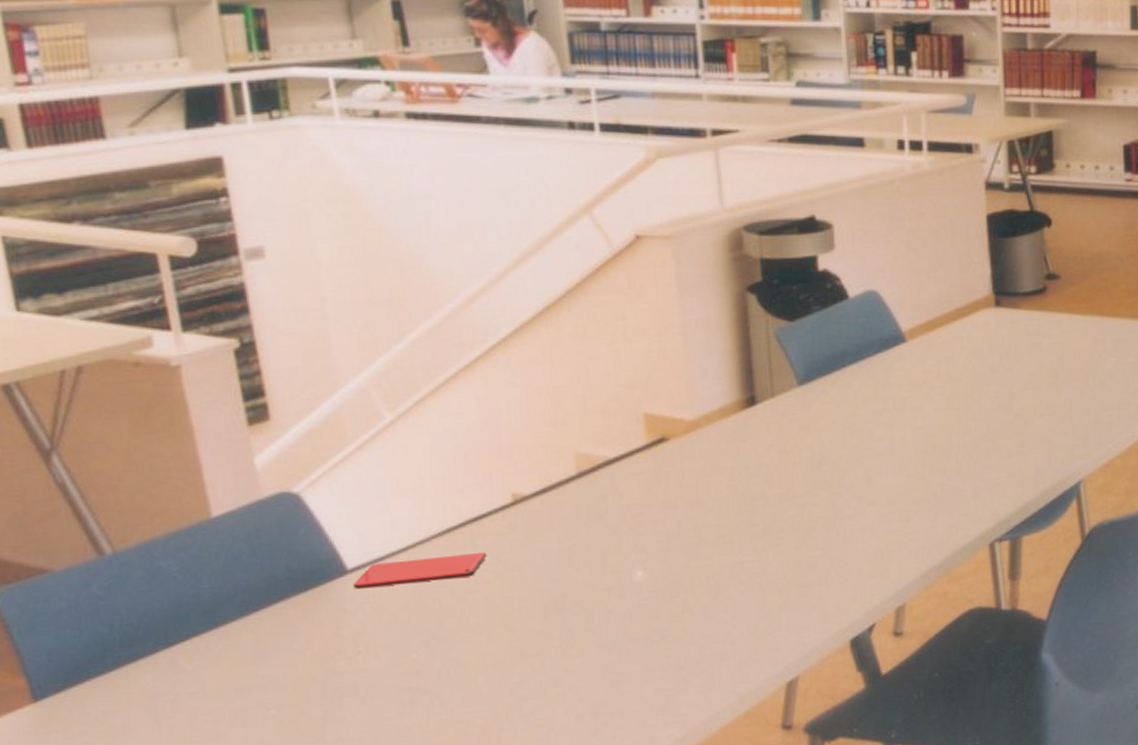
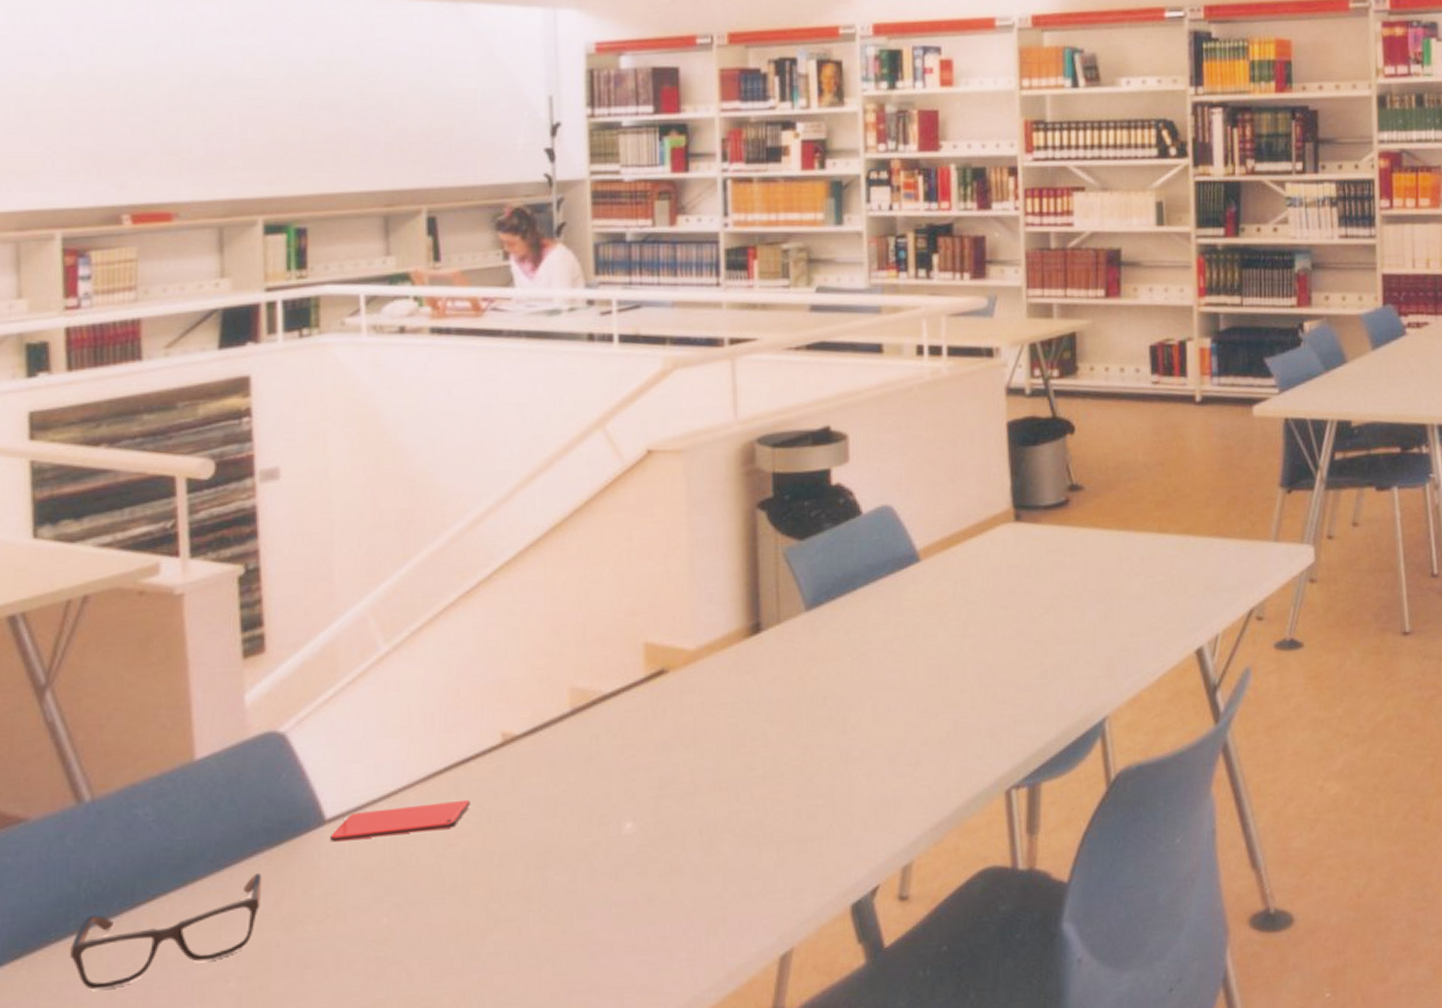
eyeglasses: none [111,616,293,718] -> present [70,872,263,990]

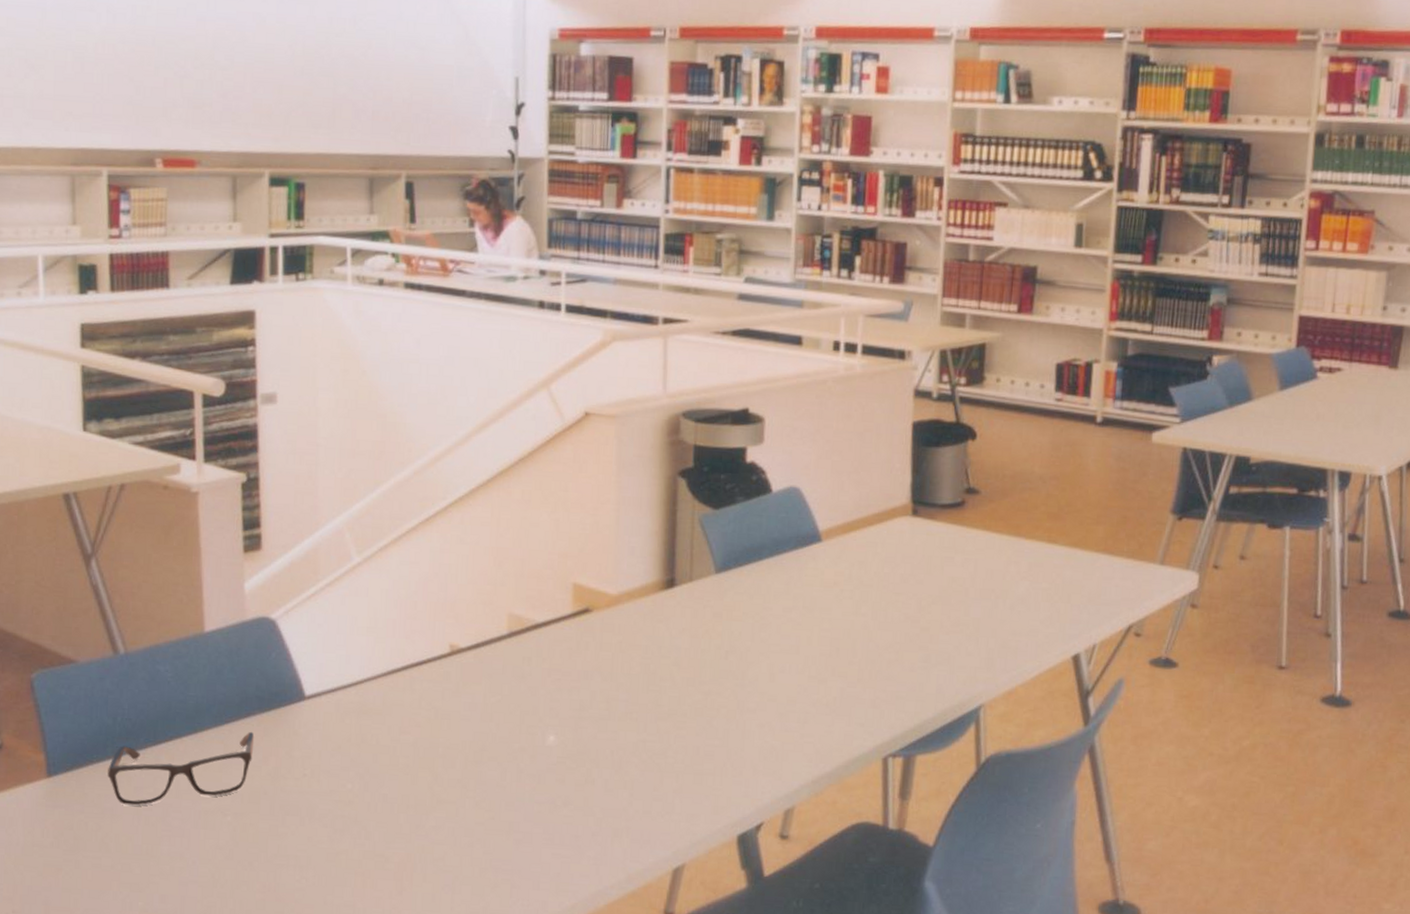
phone: present [330,800,471,842] -> none [308,694,422,718]

